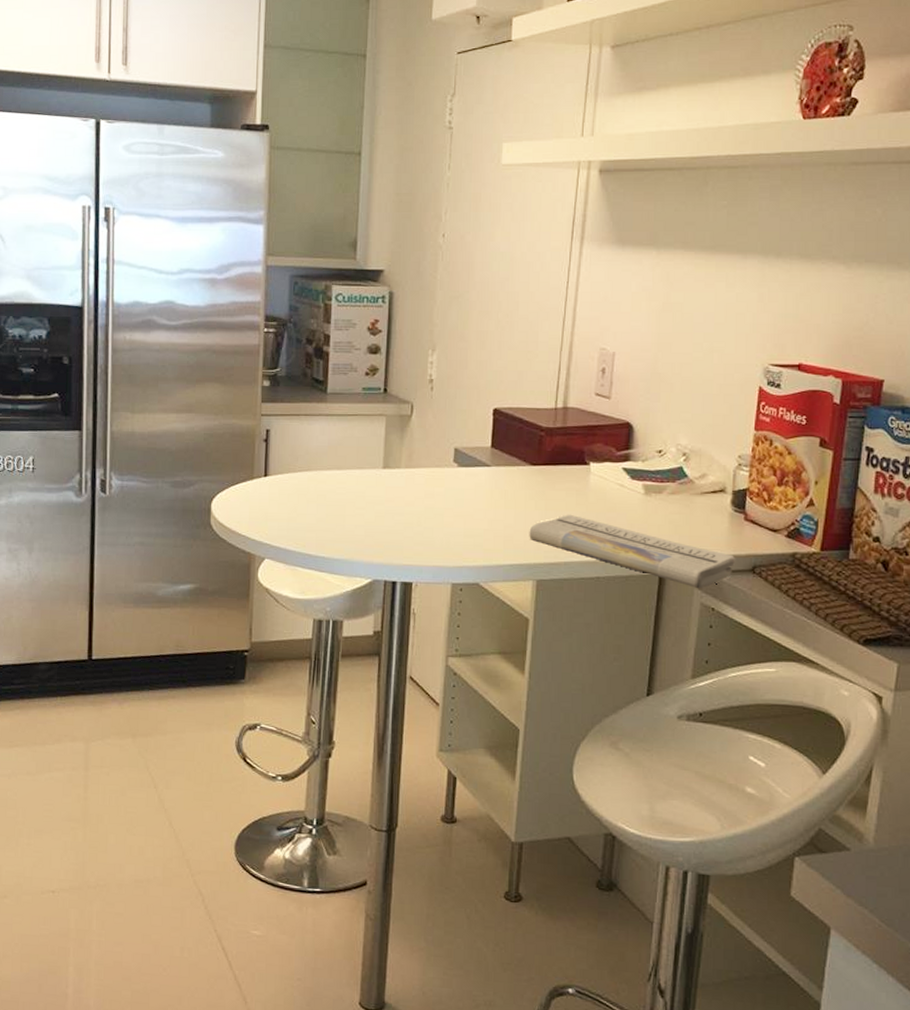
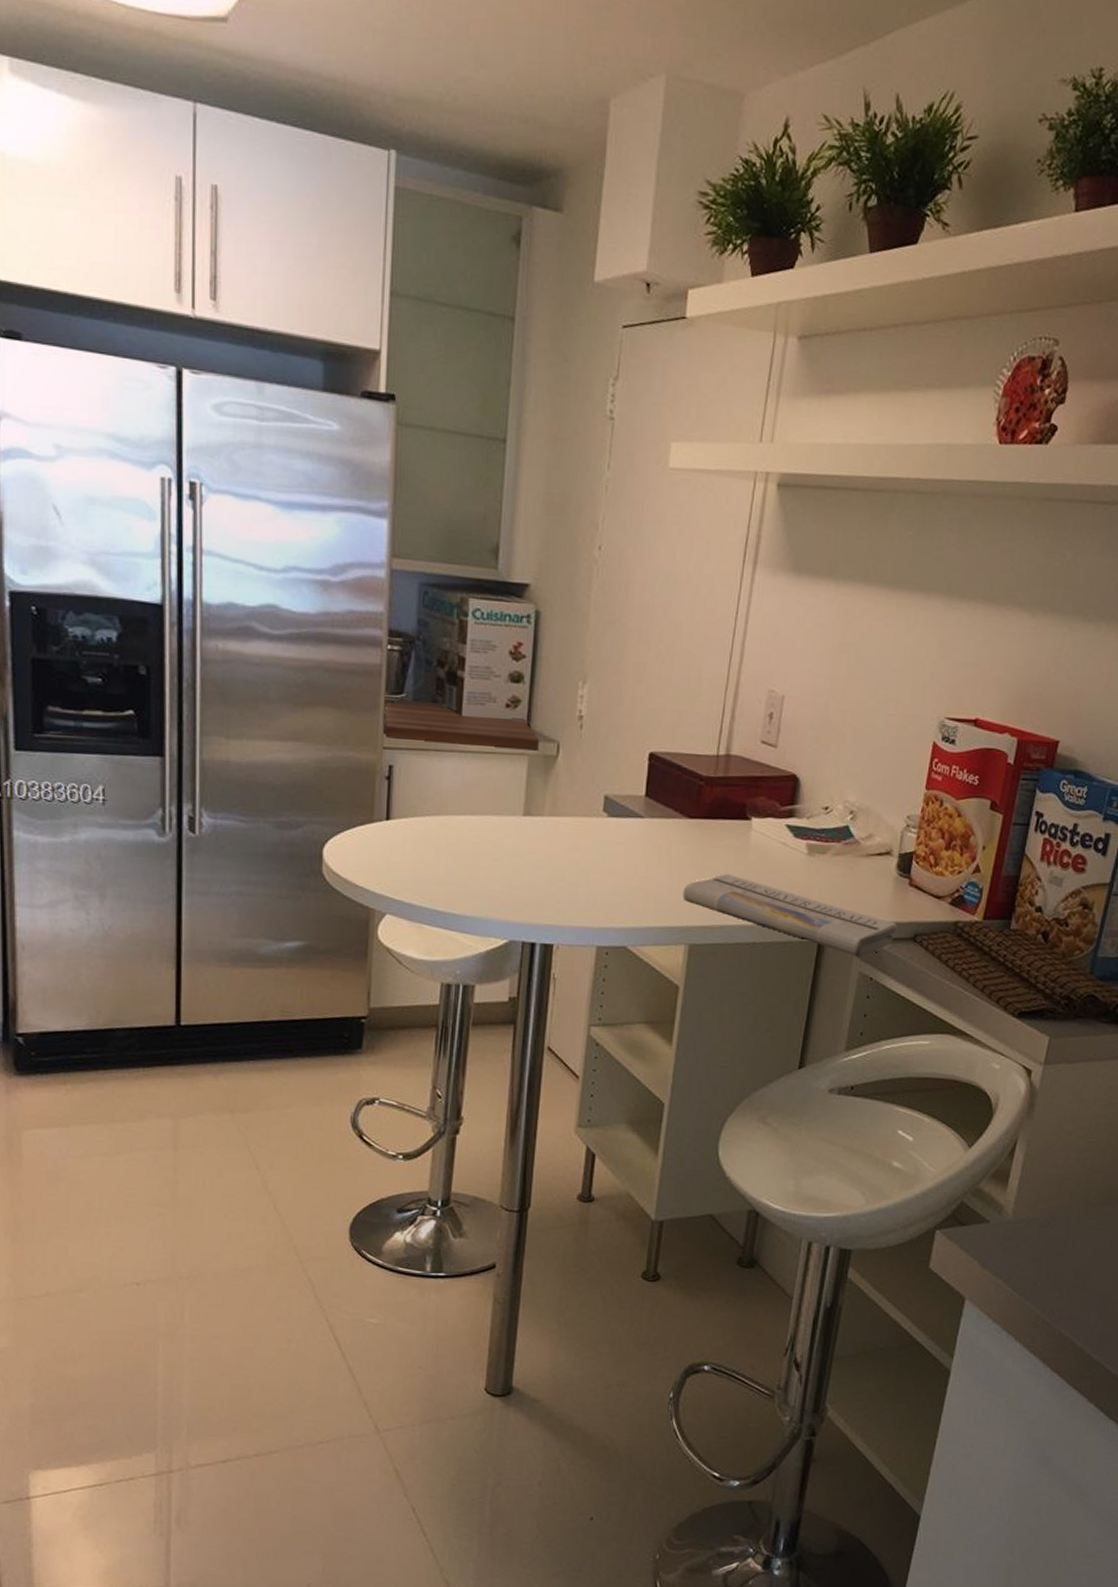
cutting board: none [259,373,396,411] -> present [381,699,540,751]

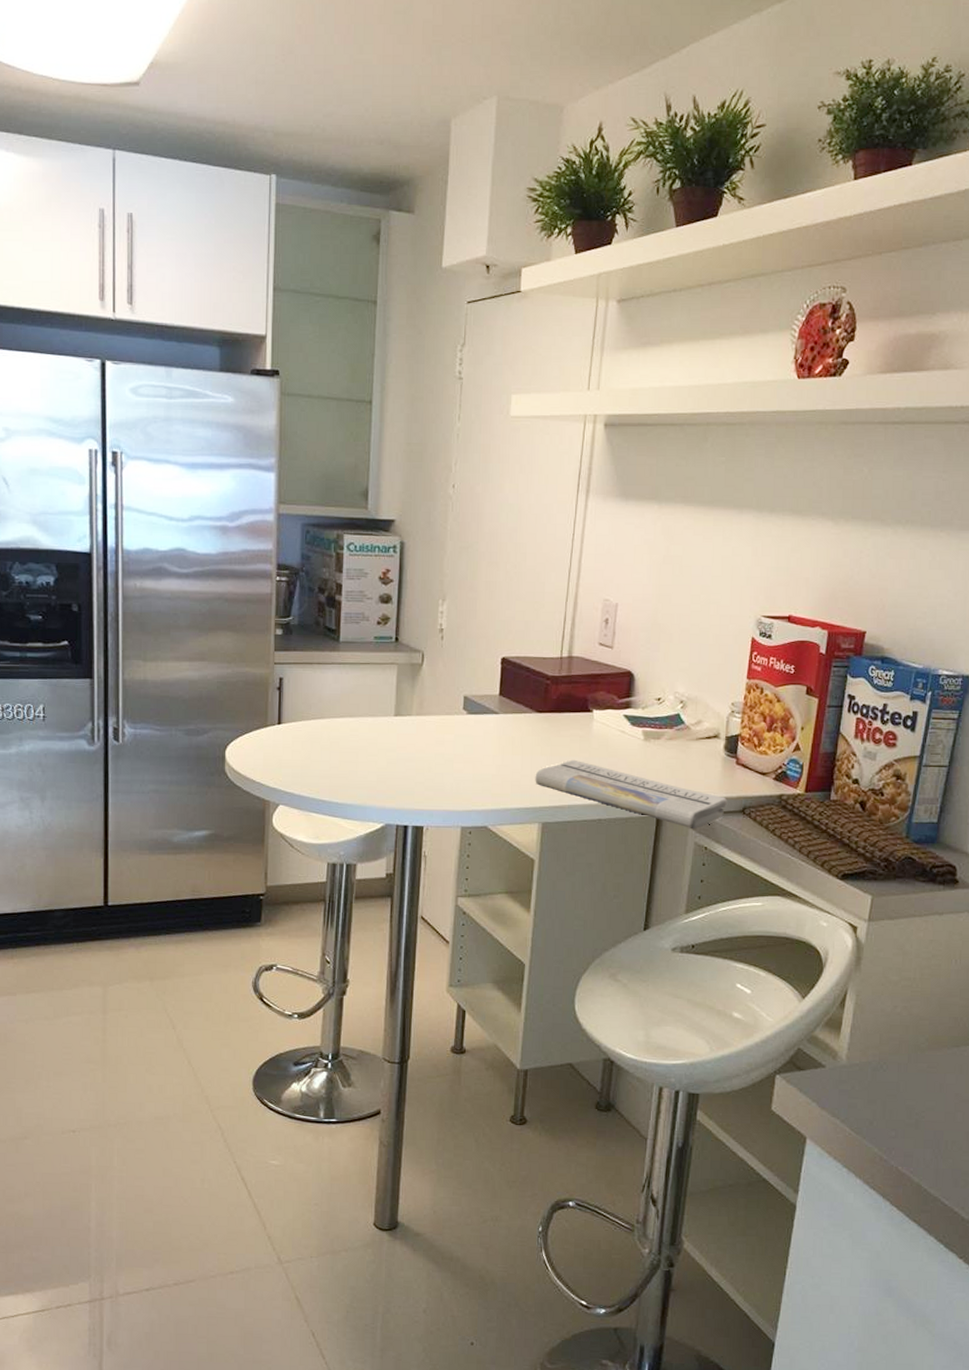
cutting board: present [381,699,540,751] -> none [272,621,407,660]

